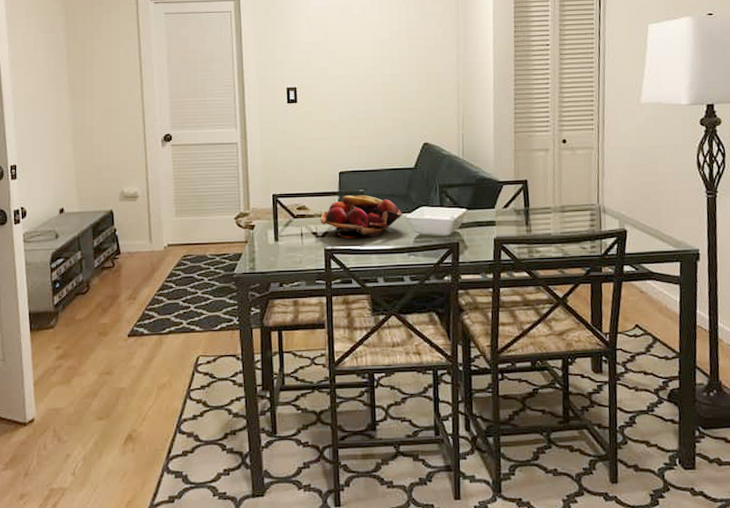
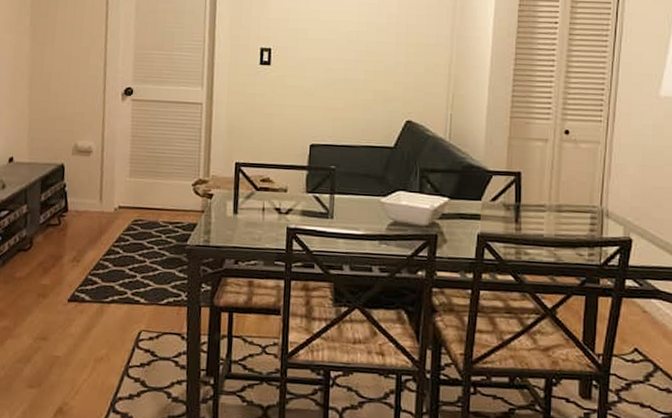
fruit basket: present [320,195,403,239] -> none [285,171,377,220]

